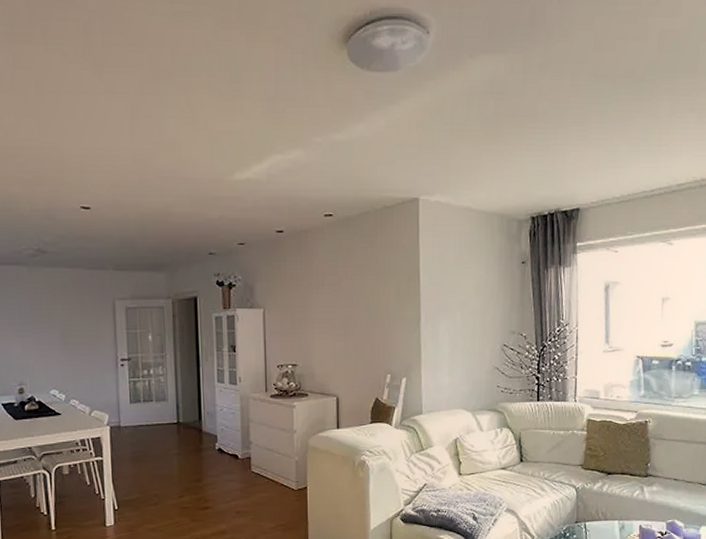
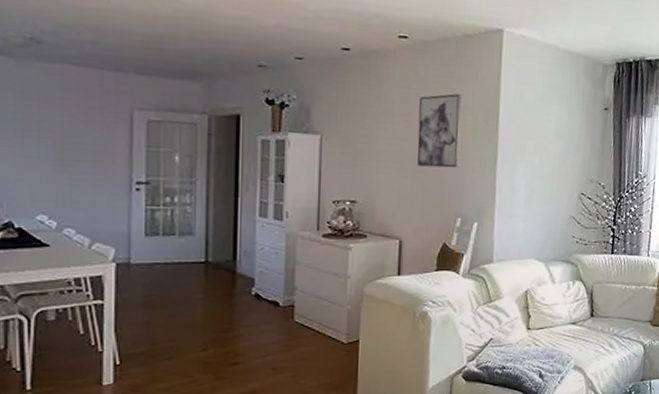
wall art: none [347,262,386,330] -> present [417,94,462,168]

